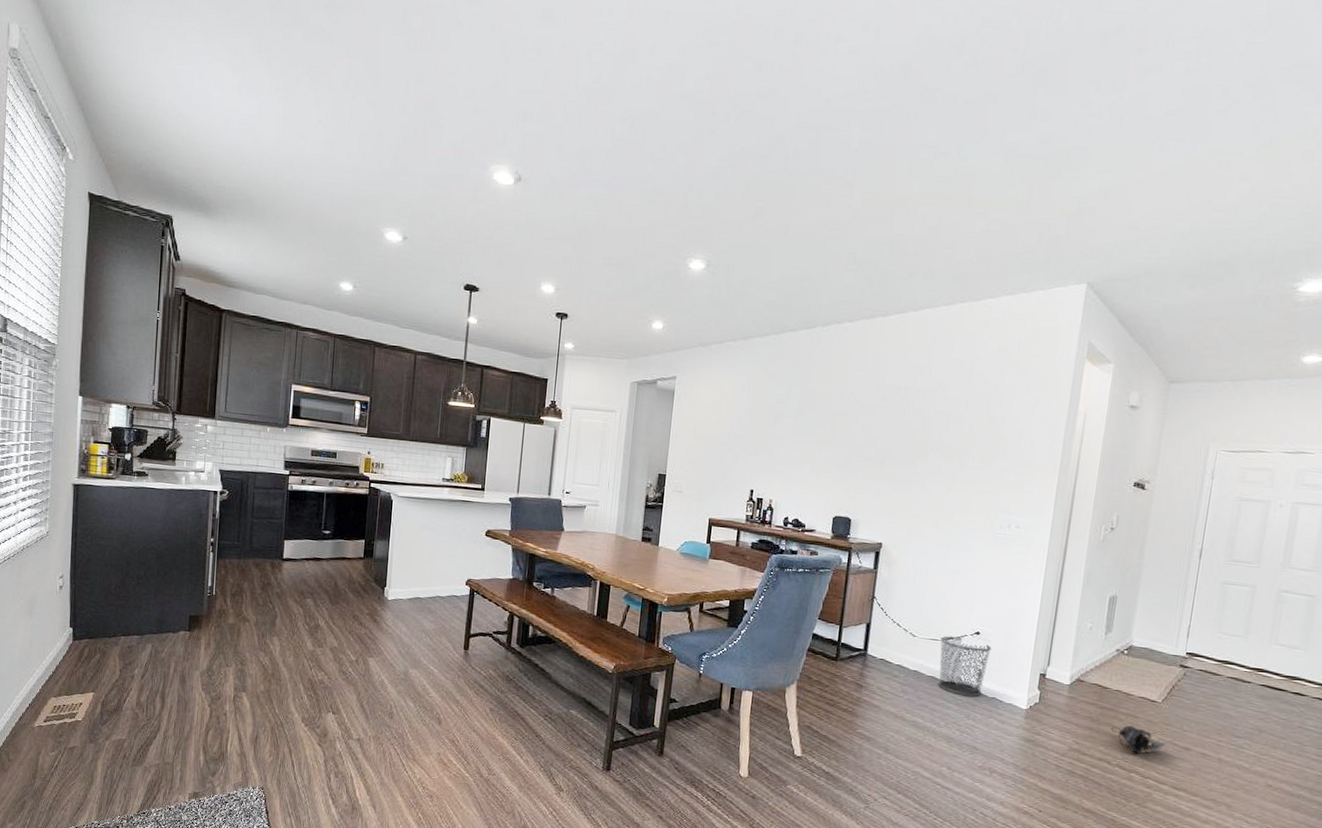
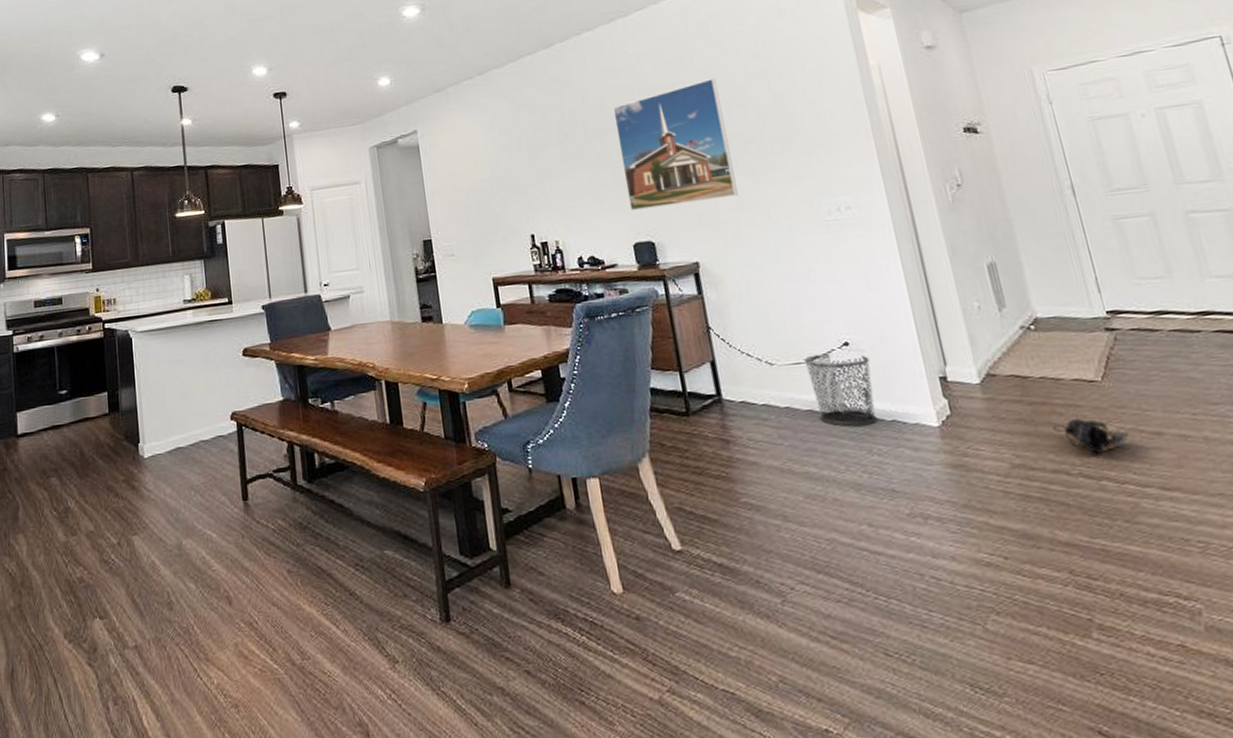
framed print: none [839,390,946,496] -> present [612,78,738,211]

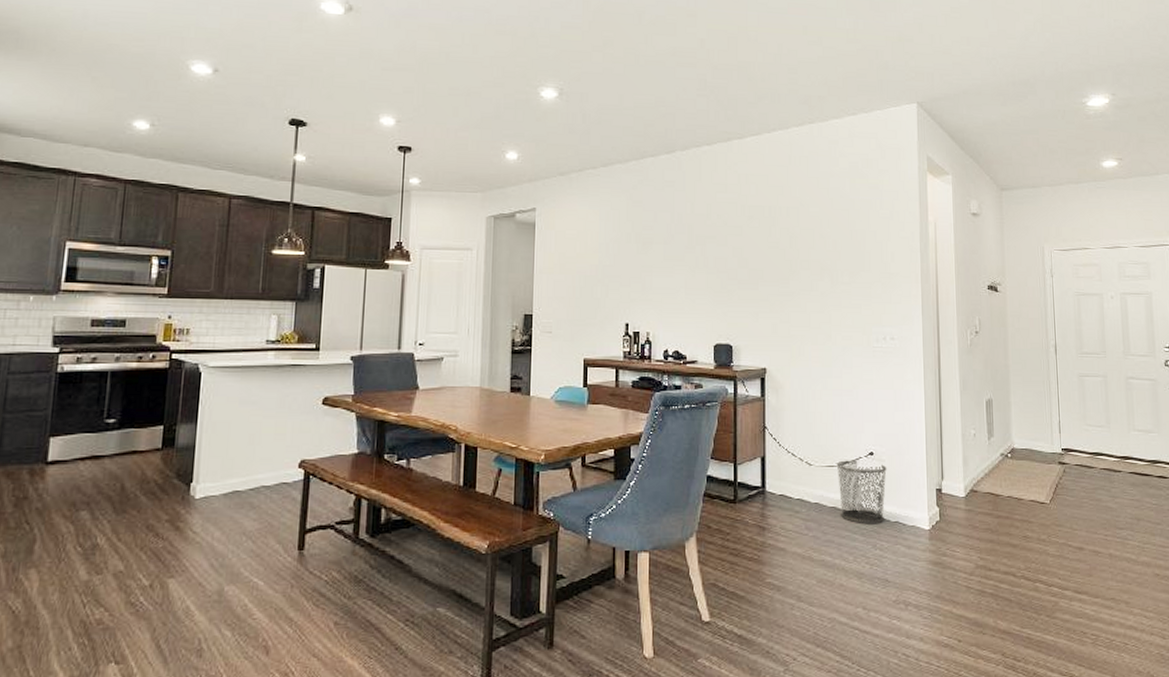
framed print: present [612,78,738,211] -> none [716,208,808,315]
shoe: present [1053,418,1129,454] -> none [1010,532,1060,561]

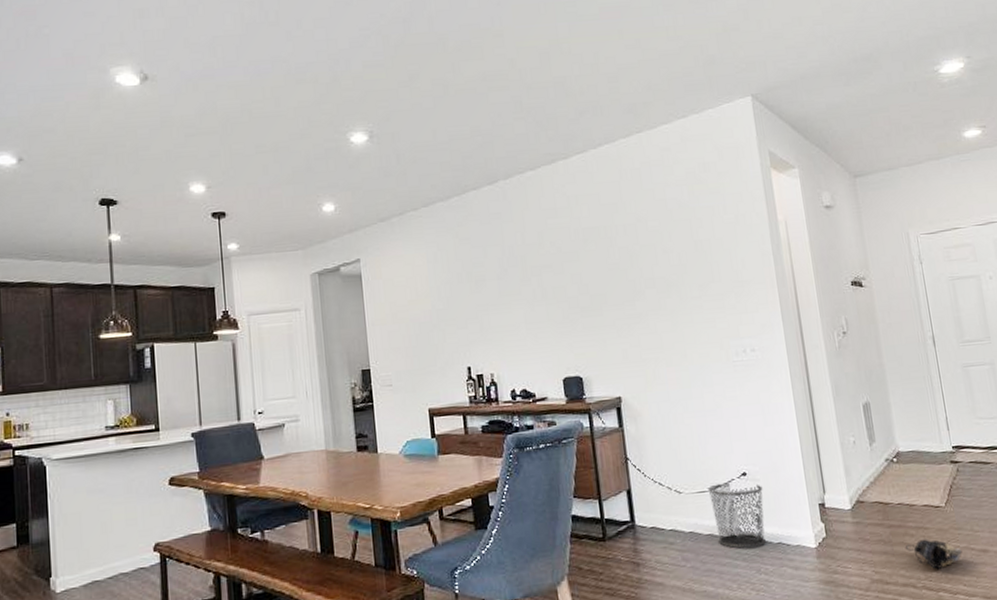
shoe: none [1010,532,1060,561] -> present [906,539,963,569]

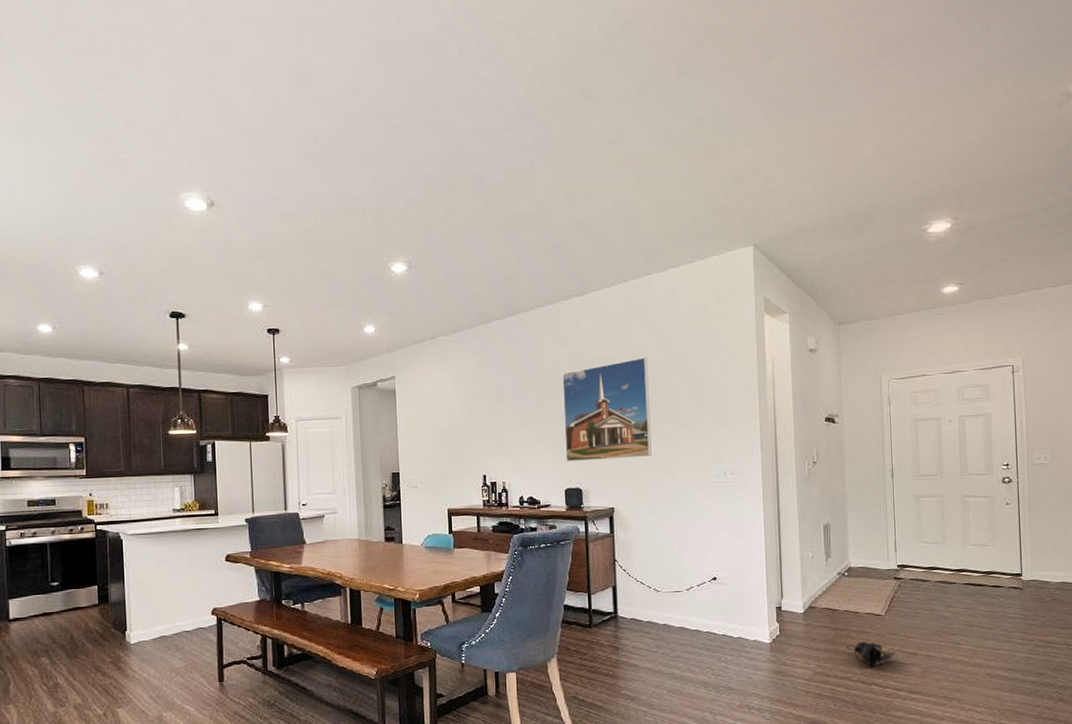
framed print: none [550,224,659,347] -> present [562,357,652,462]
waste bin: present [707,482,766,549] -> none [682,585,729,641]

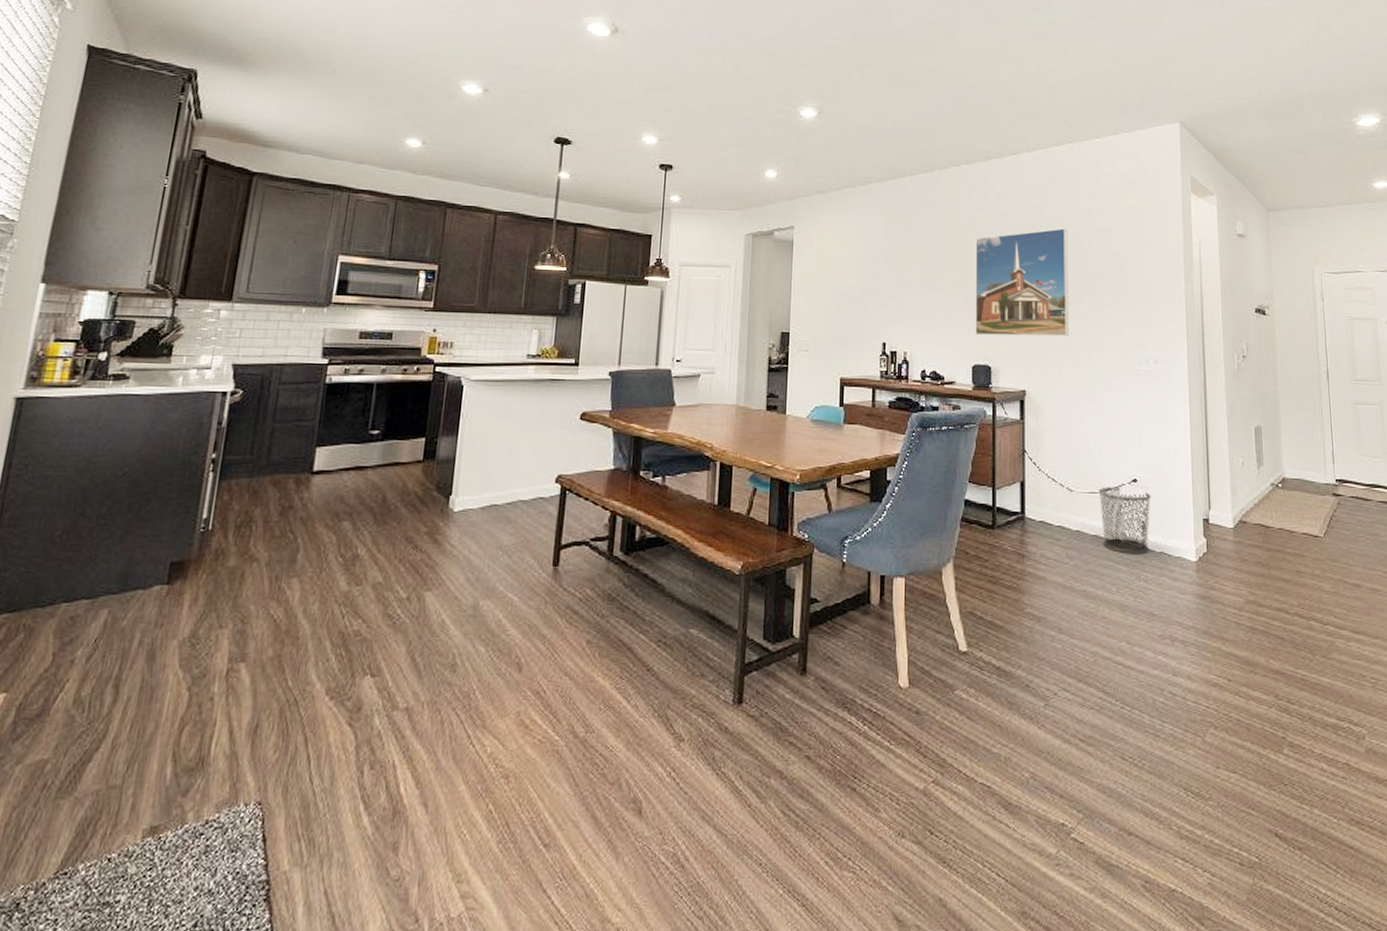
waste bin: none [682,585,729,641] -> present [1098,486,1151,555]
shoe: present [847,641,895,666] -> none [1282,566,1336,597]

